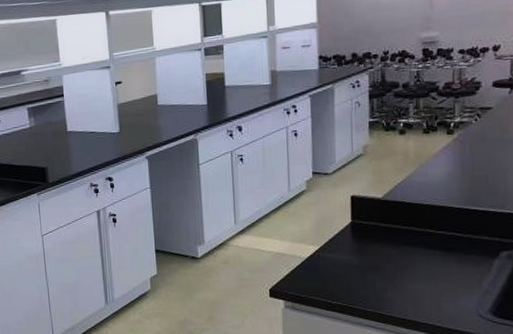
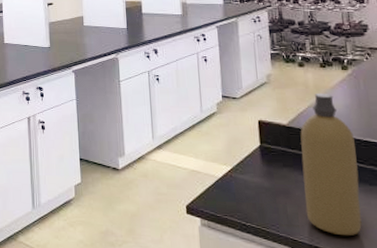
bottle: none [395,162,455,307] -> present [300,94,362,236]

